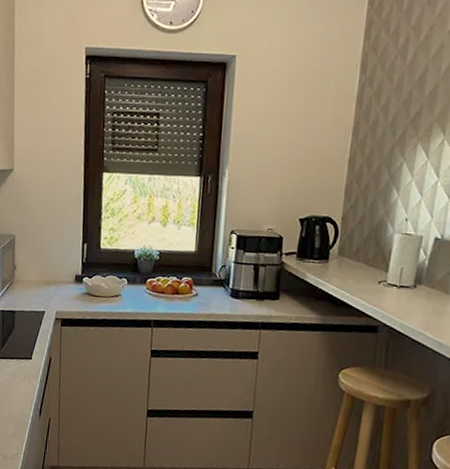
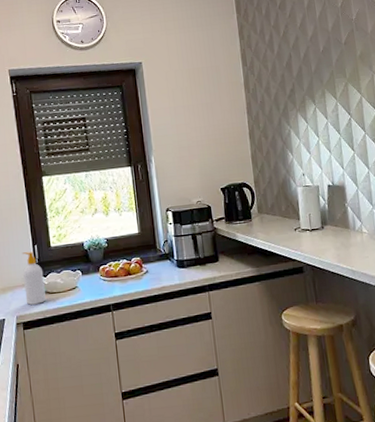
soap bottle: none [67,249,89,304] -> present [22,251,46,305]

